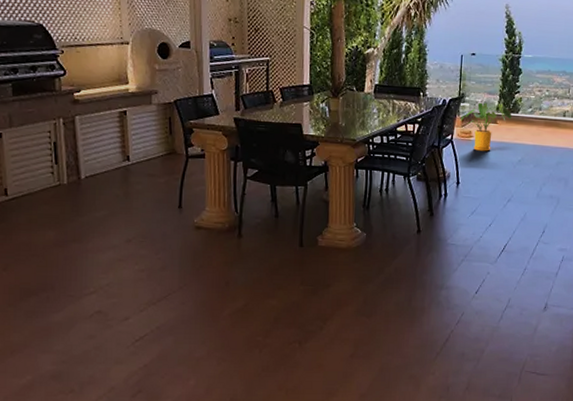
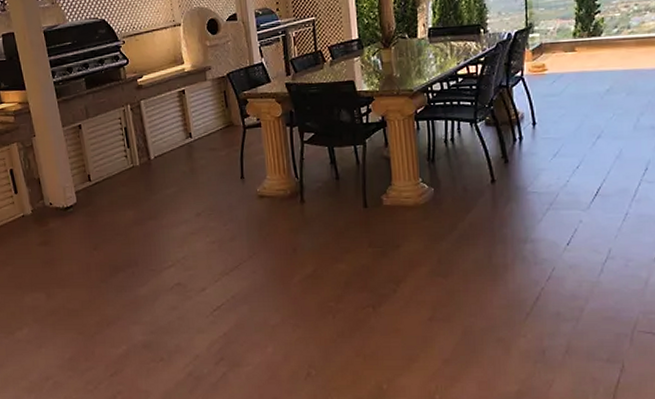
house plant: present [461,102,512,151] -> none [531,28,594,85]

